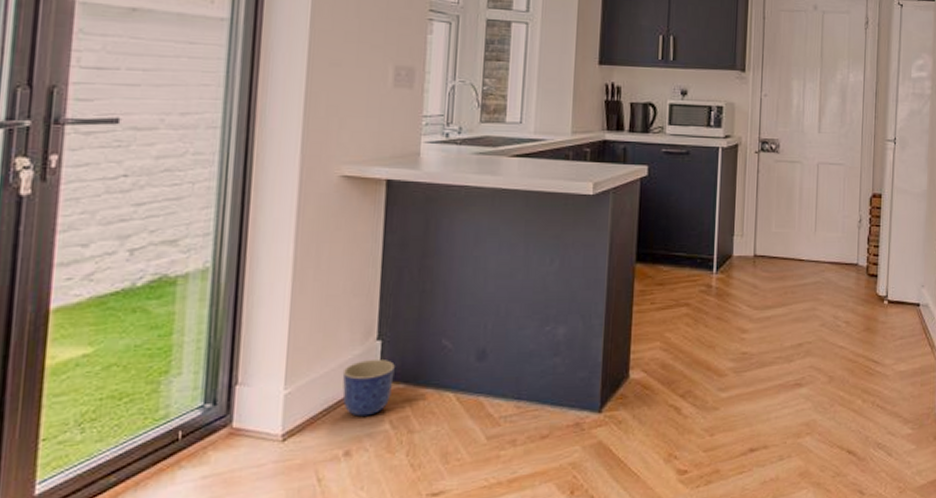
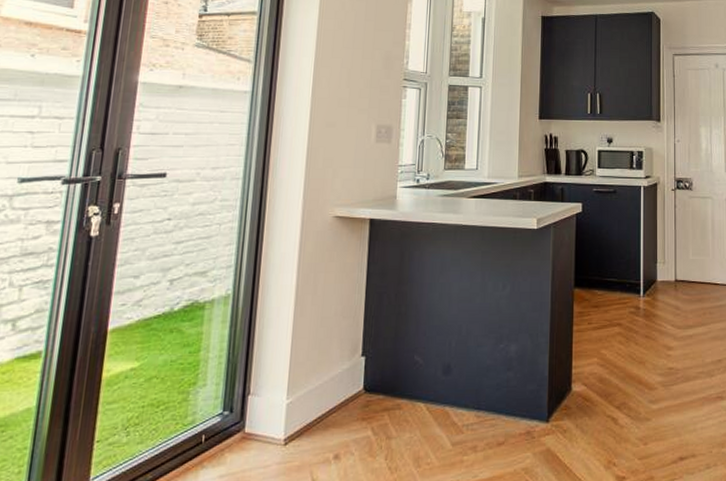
planter: present [342,360,395,417] -> none [333,373,376,424]

